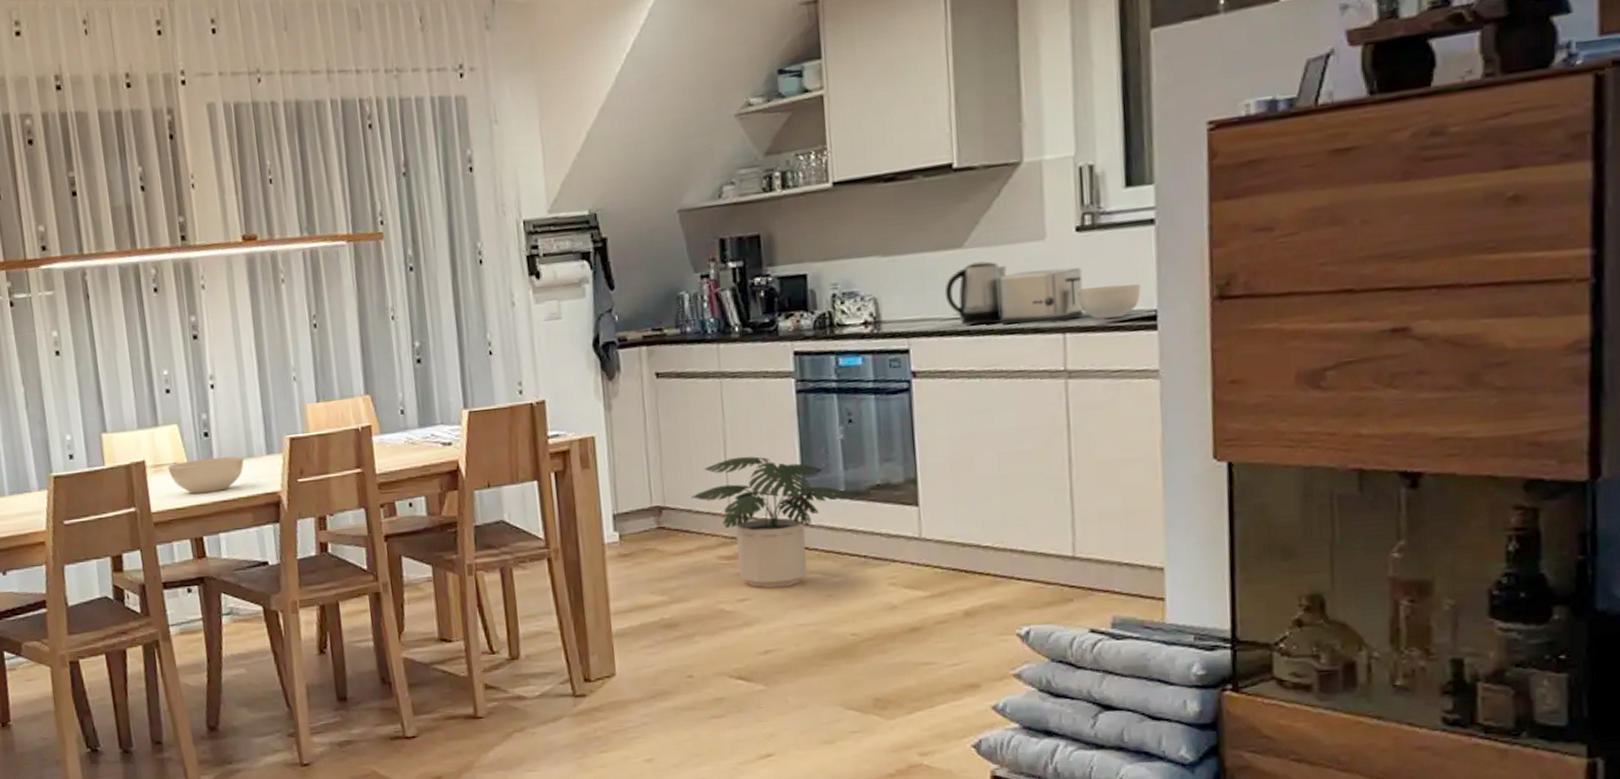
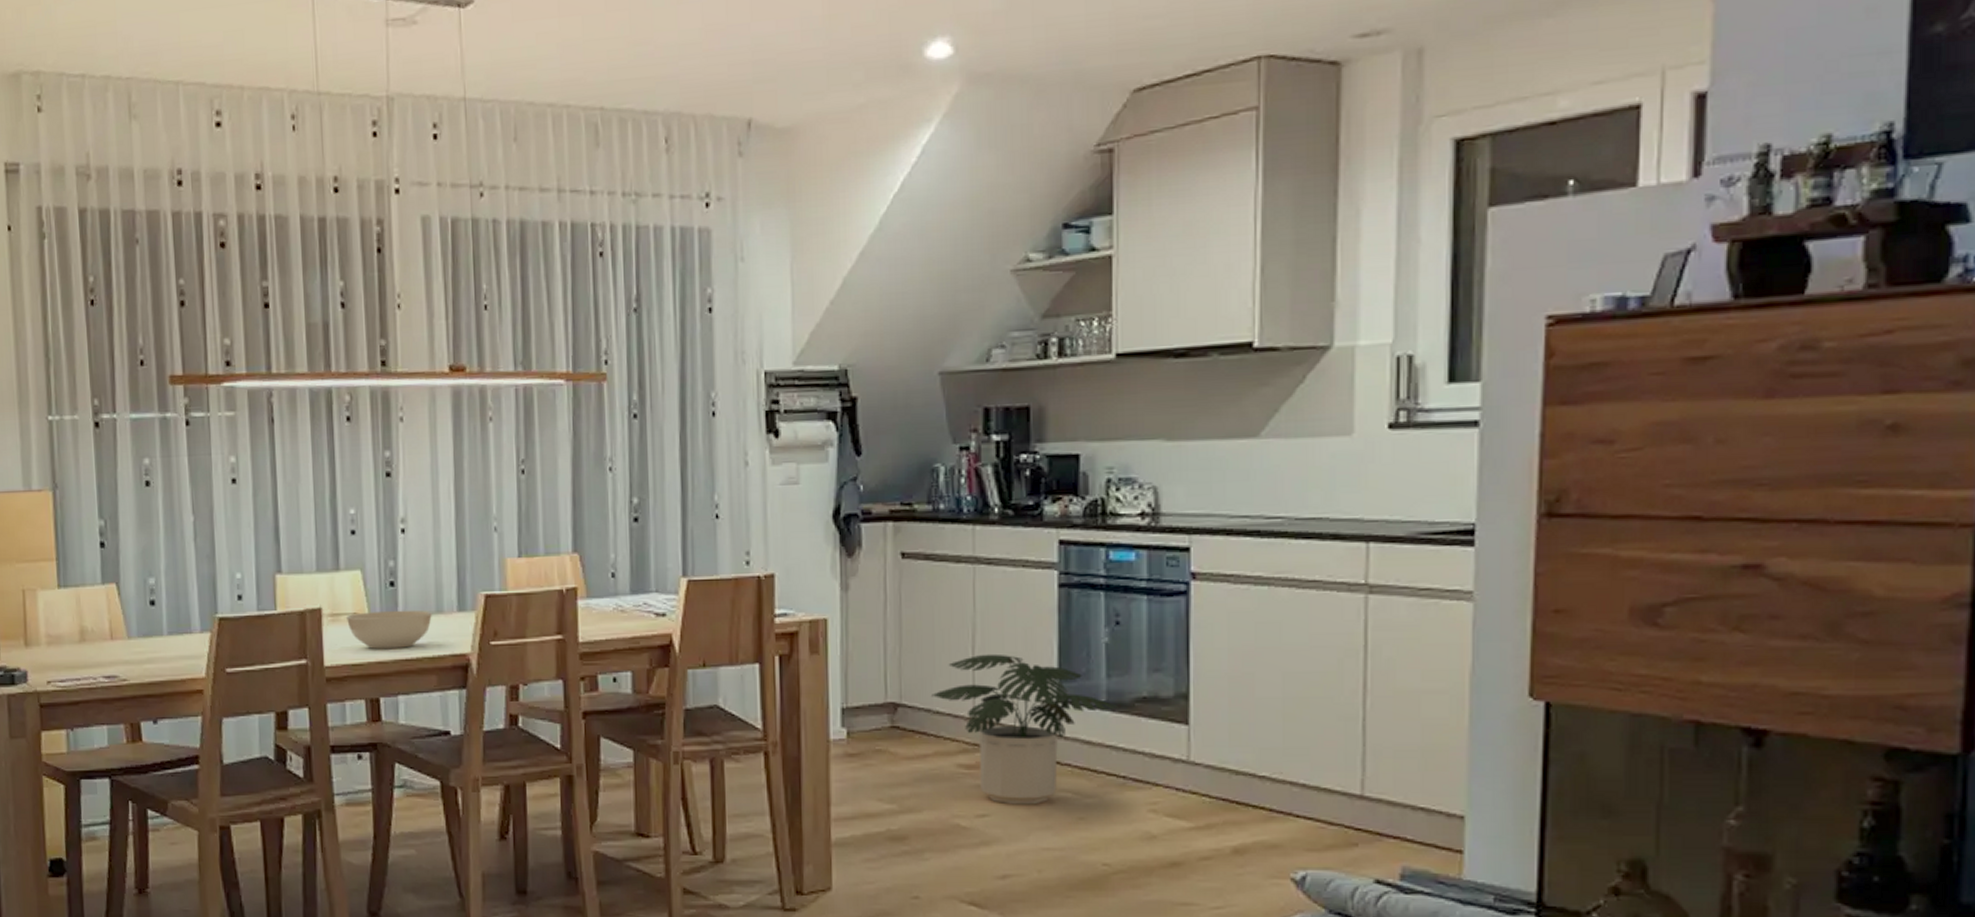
kettle: present [944,261,1007,325] -> none [1234,454,1306,526]
toaster: present [998,267,1083,325] -> none [1295,468,1392,529]
bowl: present [1077,284,1141,320] -> none [1385,492,1458,530]

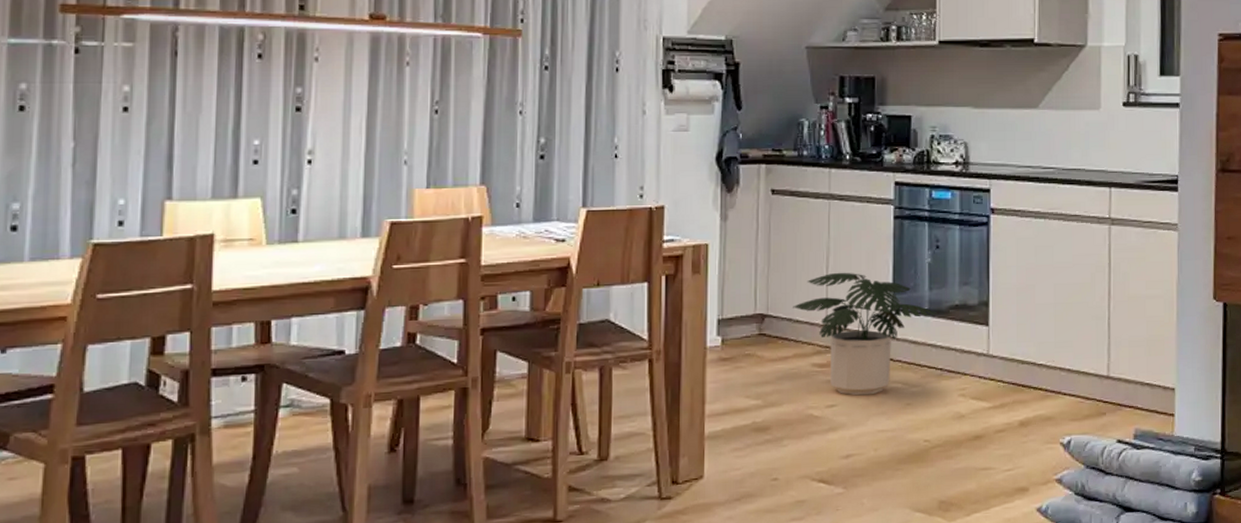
bowl: present [347,610,433,649] -> none [241,236,335,273]

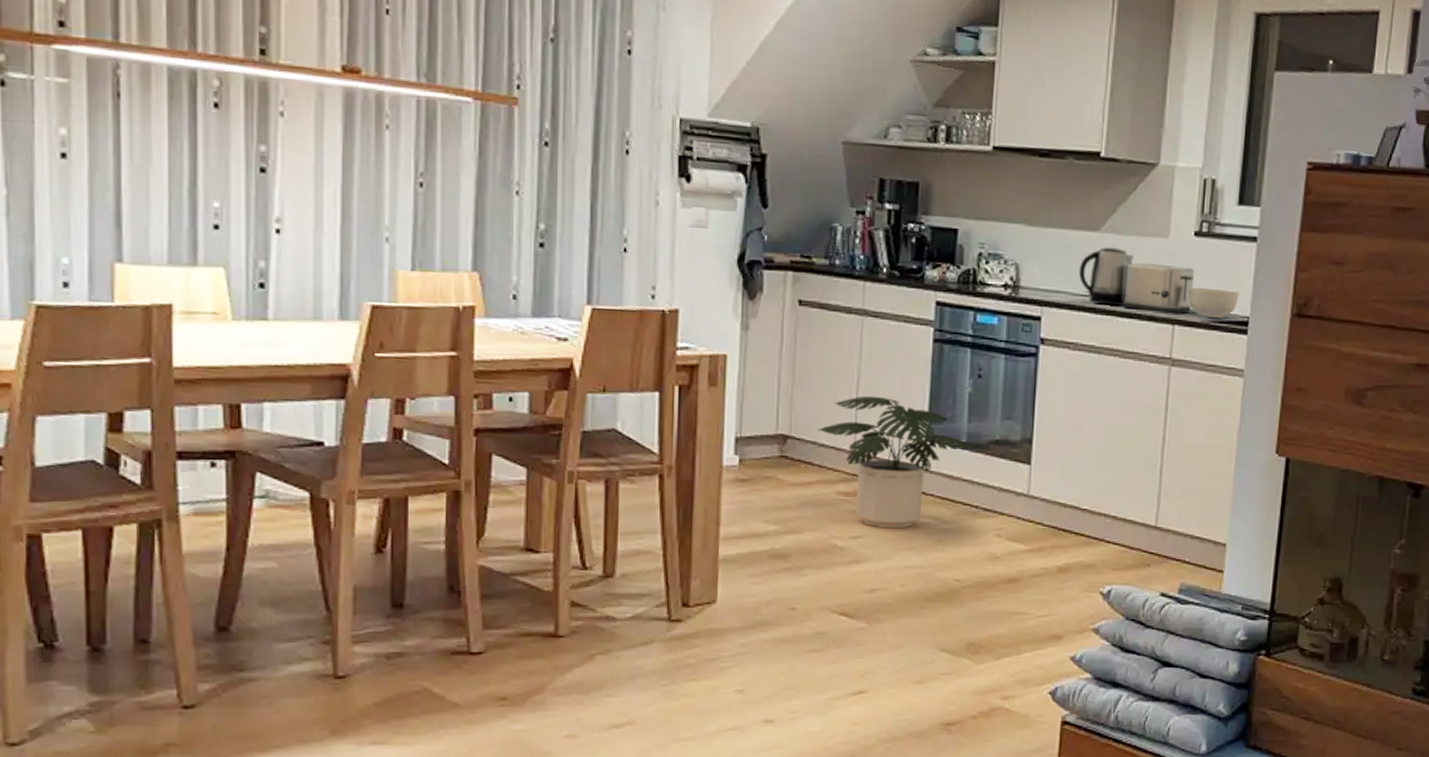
kettle: none [1021,122,1070,174] -> present [1078,247,1134,306]
toaster: none [1062,133,1126,178] -> present [1122,262,1195,314]
bowl: none [1121,152,1168,179] -> present [1188,288,1239,319]

